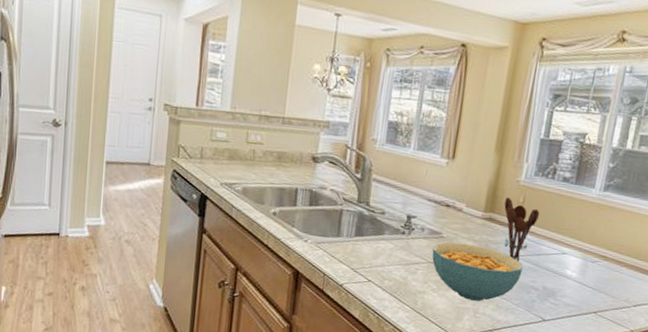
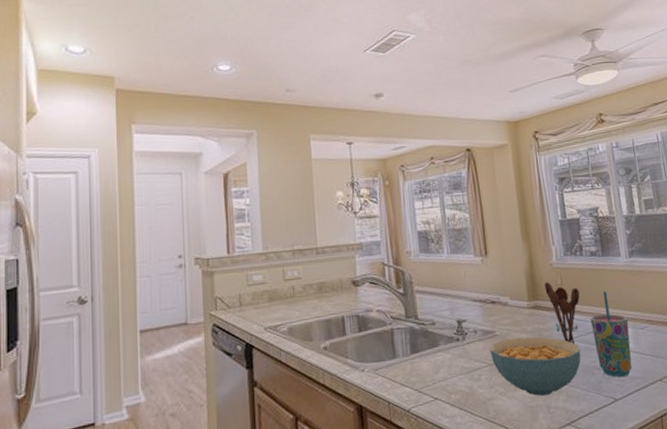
cup: none [537,218,582,302] -> present [590,291,633,378]

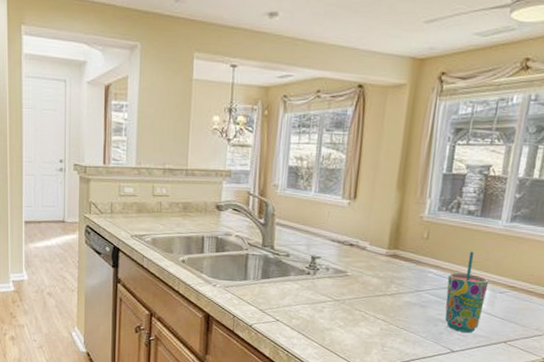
cereal bowl: present [490,336,581,396] -> none [337,280,430,336]
utensil holder: present [544,282,580,345] -> none [408,234,444,296]

